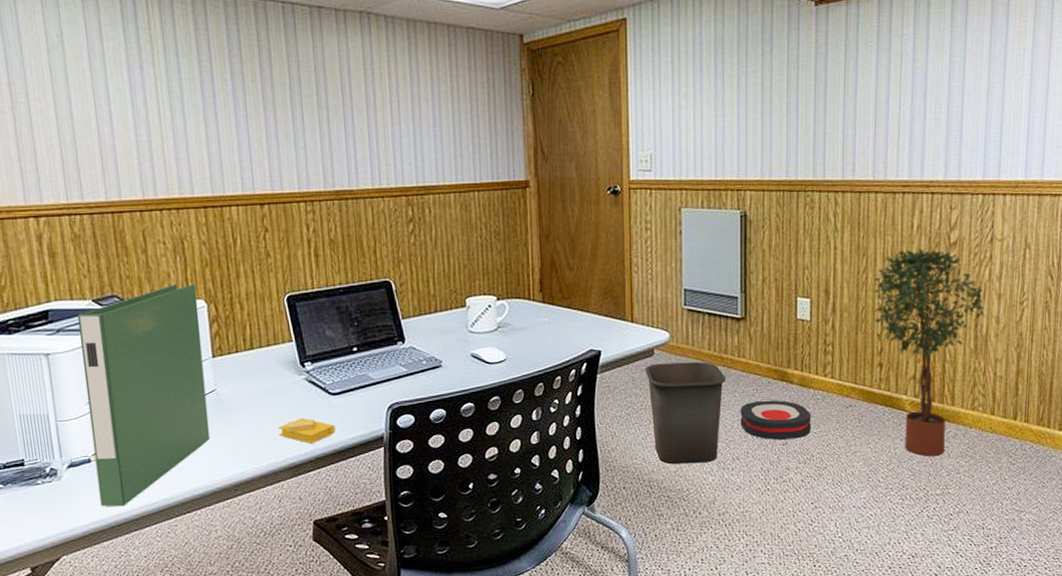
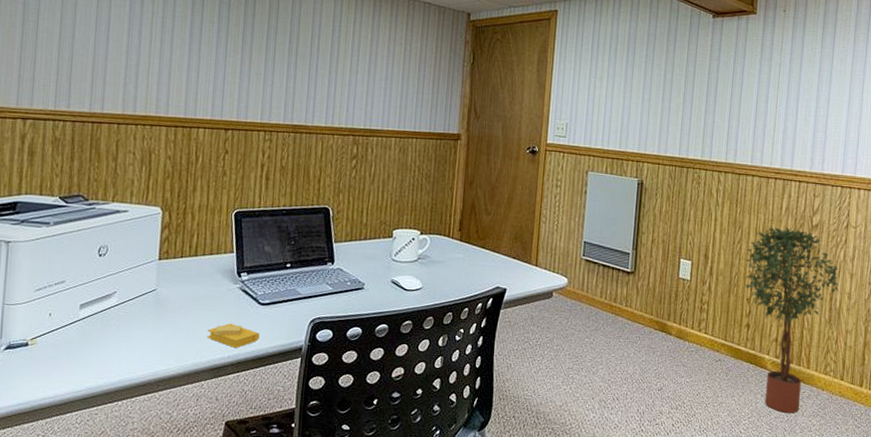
binder: present [78,283,211,506] -> none [29,190,155,390]
waste bin: present [645,362,726,465] -> none [543,305,614,400]
robot vacuum: present [740,400,811,440] -> none [622,347,685,386]

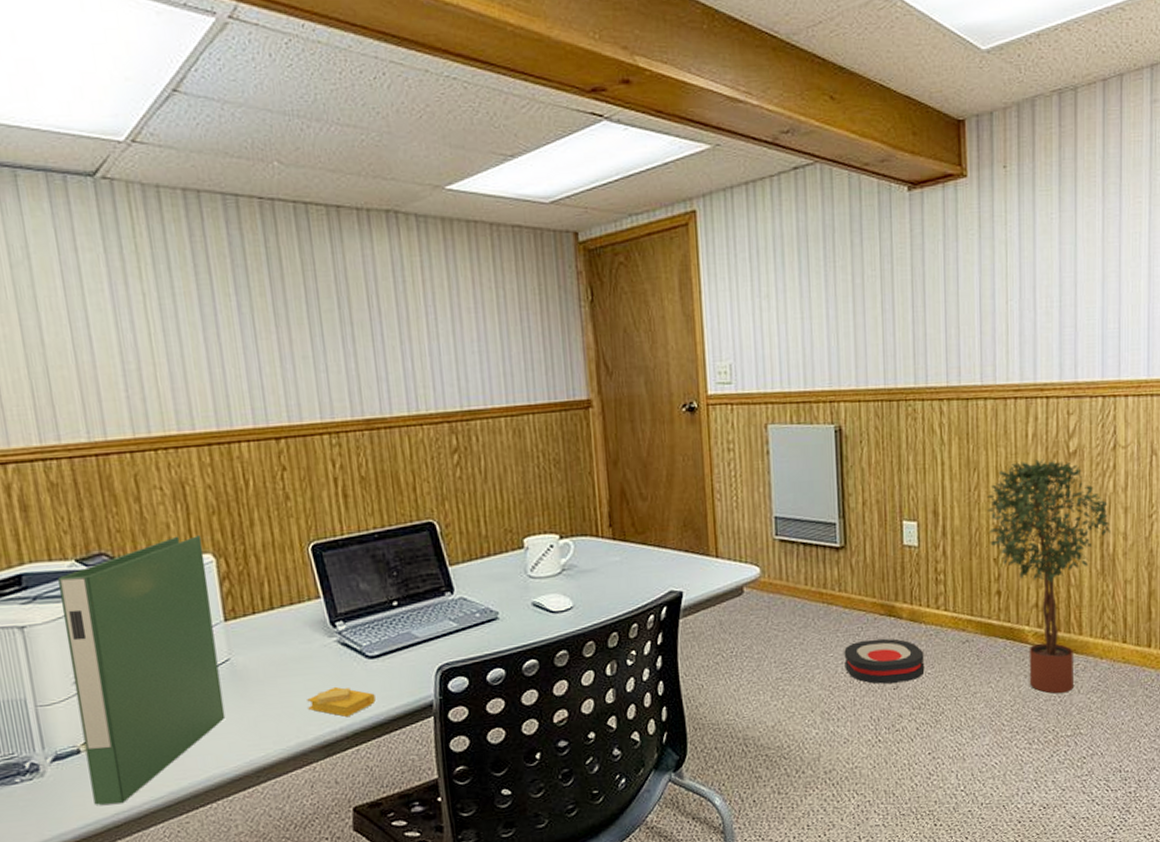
binder: none [29,190,155,390] -> present [58,534,226,805]
robot vacuum: none [622,347,685,386] -> present [844,638,925,684]

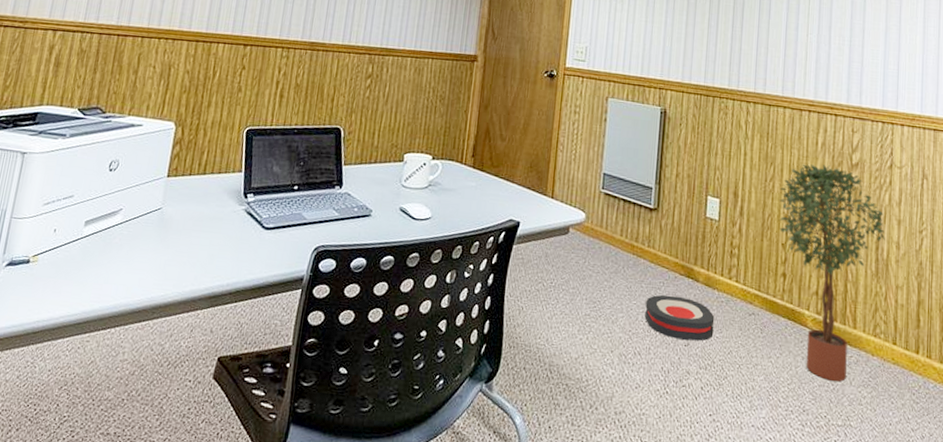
binder: present [58,534,226,805] -> none [24,104,171,312]
sticky notes: present [307,686,376,718] -> none [208,247,261,276]

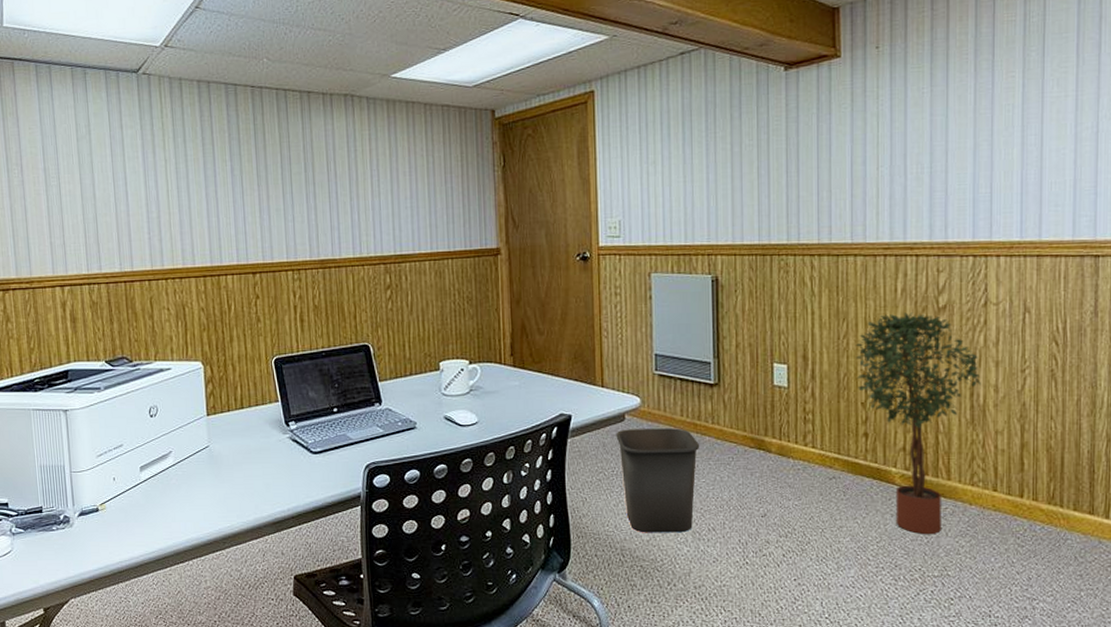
waste bin: none [558,242,635,353] -> present [616,428,700,533]
robot vacuum: present [645,294,715,341] -> none [715,469,792,511]

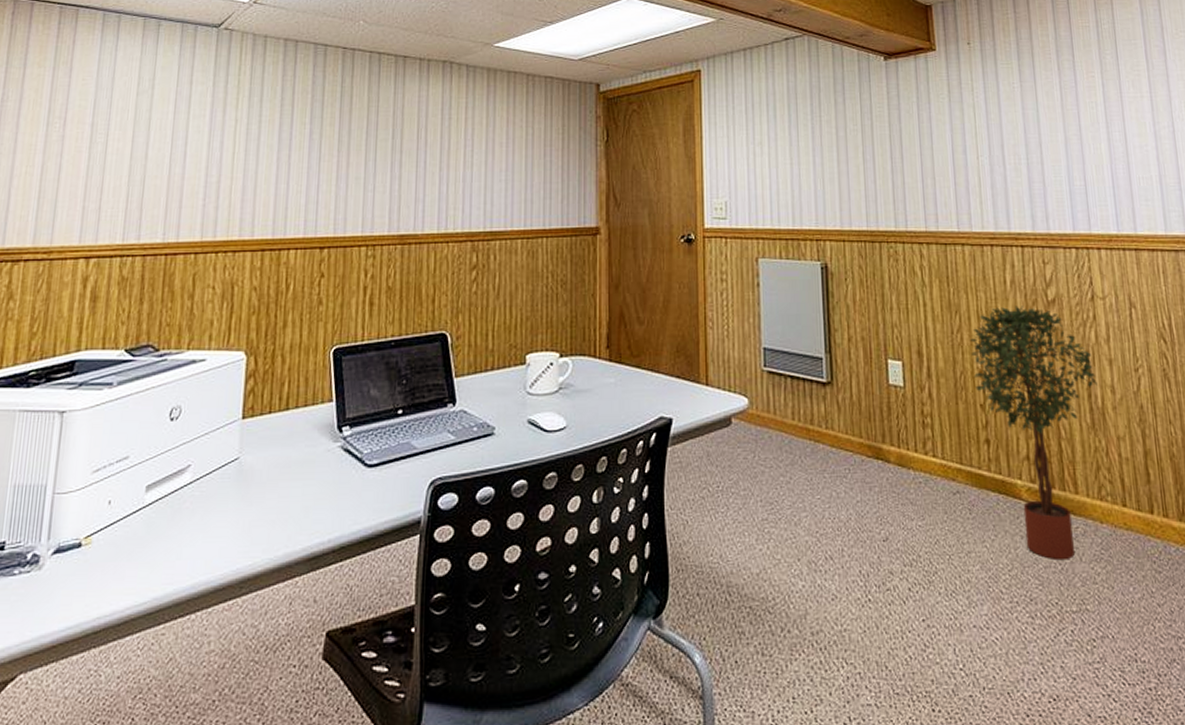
waste bin: present [616,428,700,533] -> none [721,434,814,564]

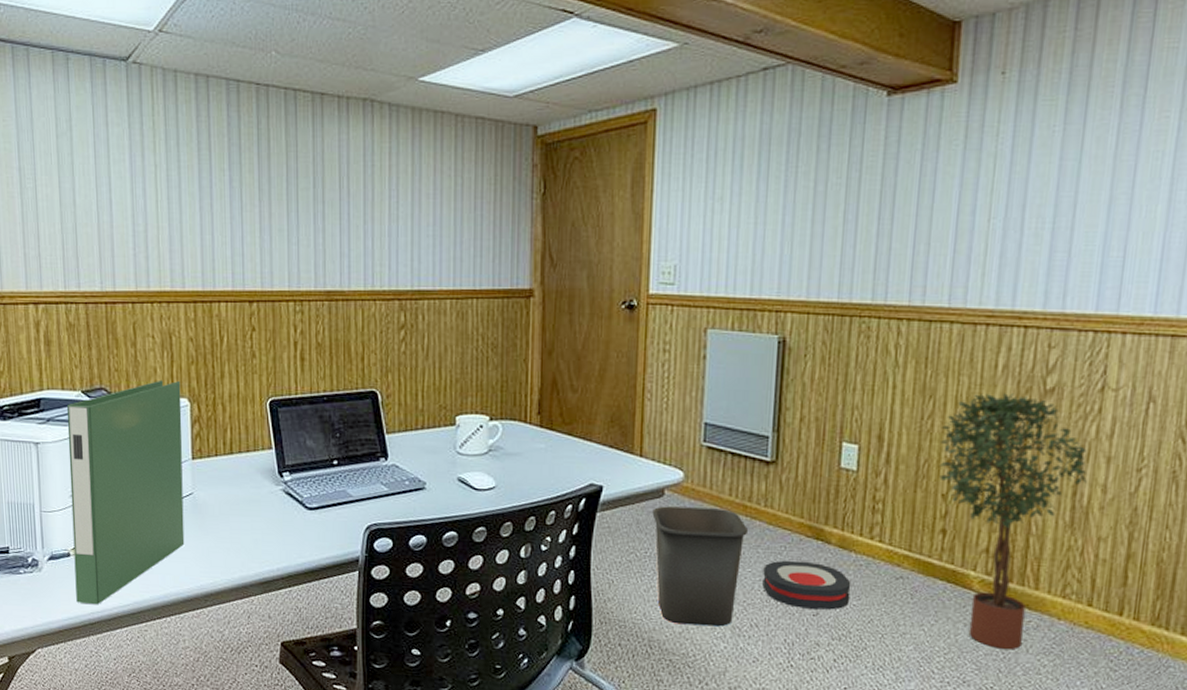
binder: none [80,332,238,606] -> present [67,380,185,604]
waste bin: none [721,434,814,564] -> present [652,506,749,626]
robot vacuum: none [831,483,915,534] -> present [762,560,851,610]

